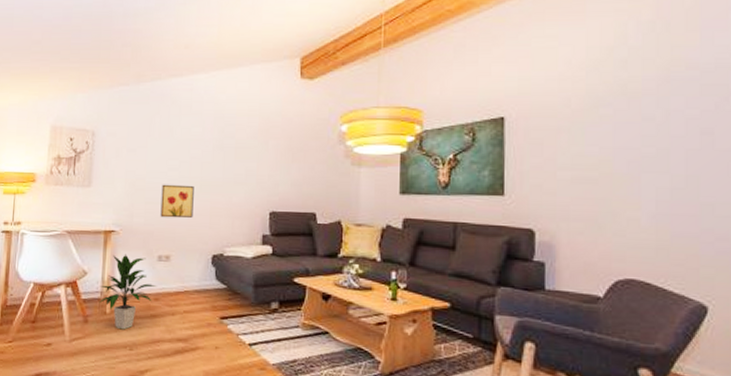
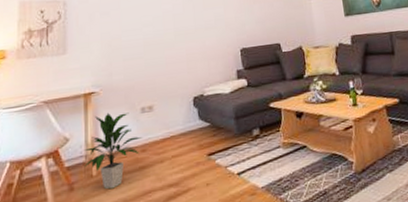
wall art: present [160,184,194,218] -> none [138,37,171,71]

